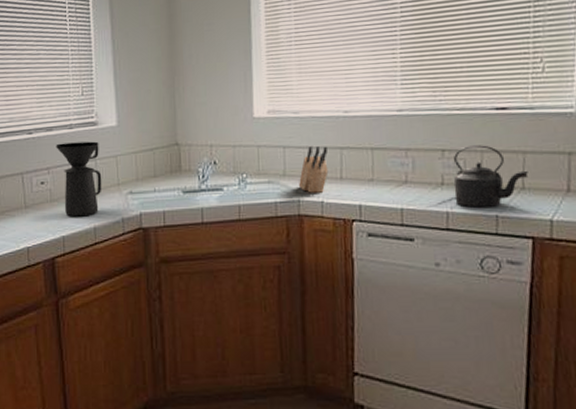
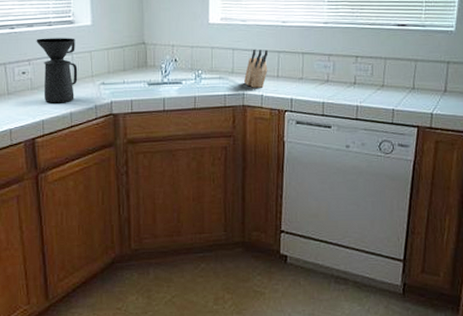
kettle: present [453,145,529,208] -> none [363,53,418,103]

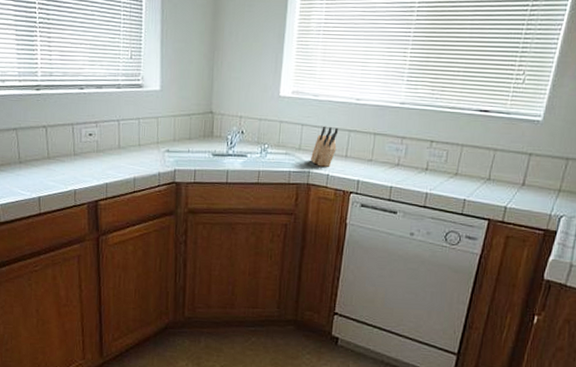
coffee maker: present [36,38,78,103] -> none [104,100,144,168]

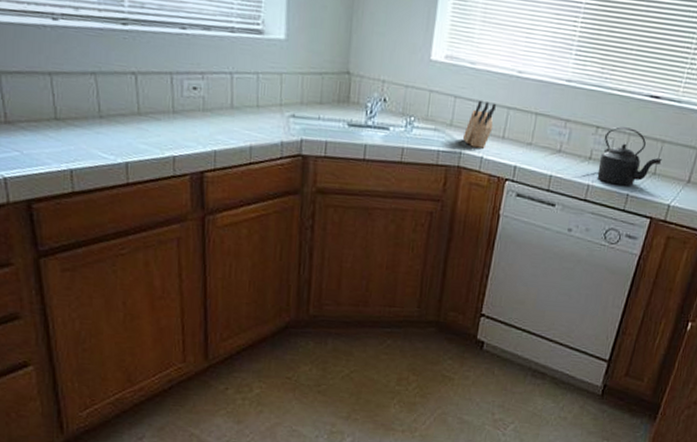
kettle: none [434,139,495,192] -> present [597,126,662,186]

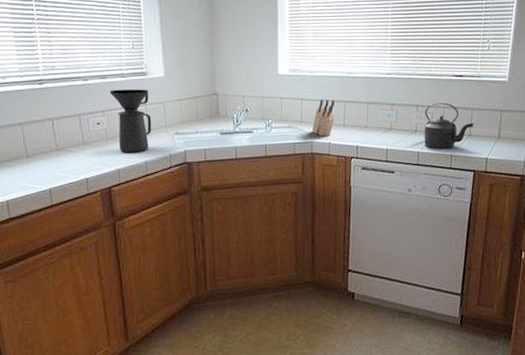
coffee maker: none [213,46,264,134] -> present [110,89,152,153]

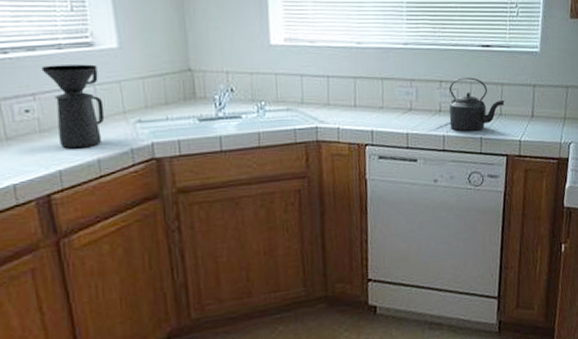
knife block: present [312,100,335,136] -> none [316,75,344,120]

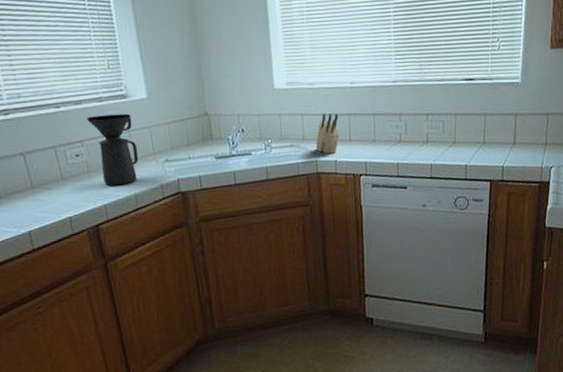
knife block: none [316,75,344,120] -> present [316,113,340,154]
kettle: present [448,77,505,131] -> none [435,109,488,160]

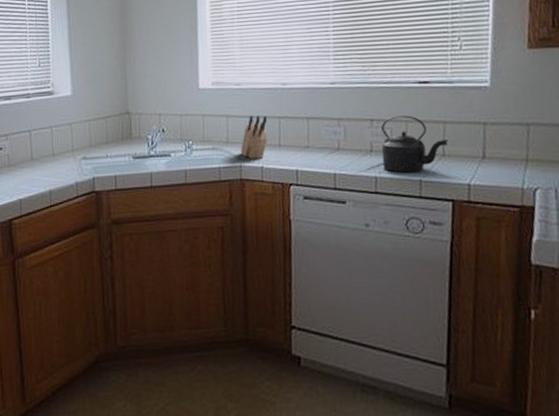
coffee maker: present [87,113,139,186] -> none [14,110,58,181]
kettle: none [435,109,488,160] -> present [381,115,449,173]

